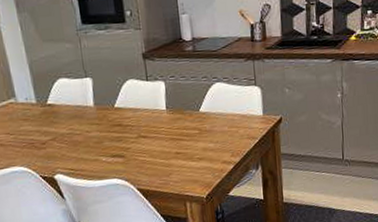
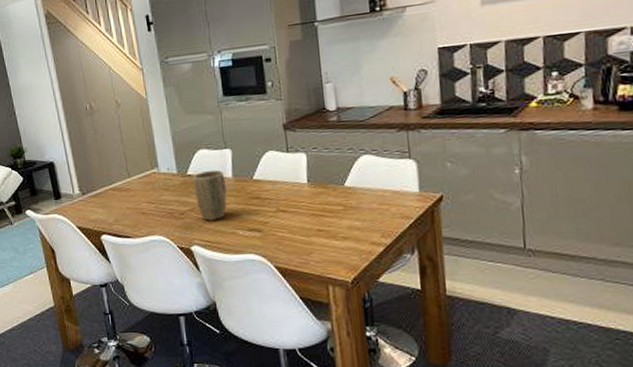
plant pot: none [53,98,89,150] -> present [192,169,227,221]

